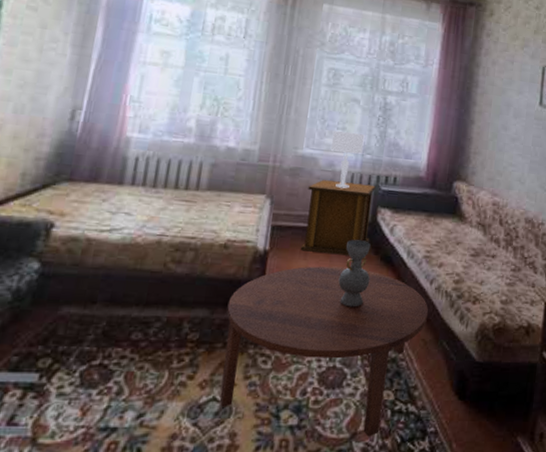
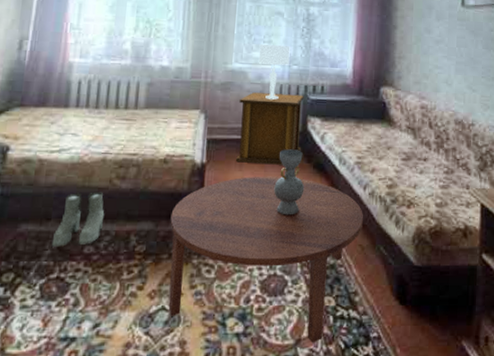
boots: none [95,275,157,332] -> present [51,192,105,247]

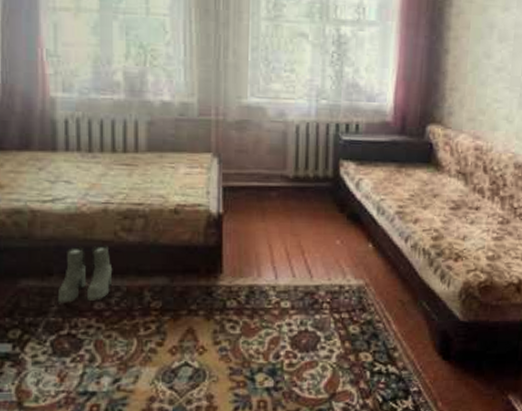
coffee table: present [168,176,364,343] -> none [187,227,405,397]
side table: present [235,92,304,165] -> none [256,132,335,215]
table lamp: present [258,45,290,100] -> none [279,74,318,141]
decorative vase: present [274,149,305,216] -> none [302,197,337,270]

